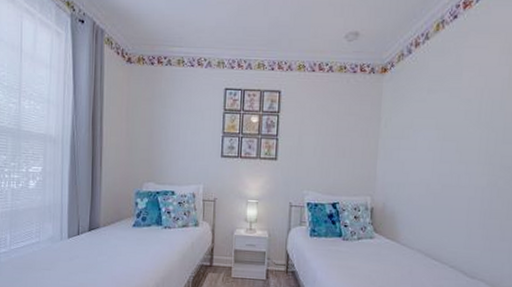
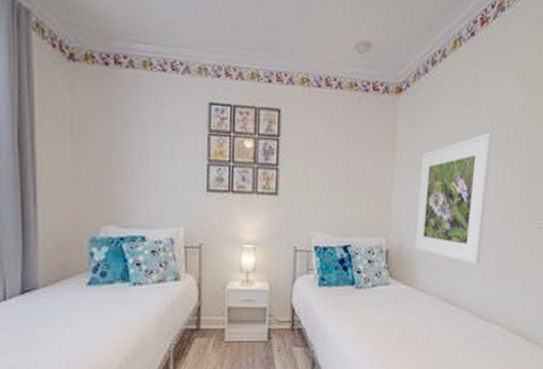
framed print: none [398,103,476,224] -> present [415,132,492,265]

